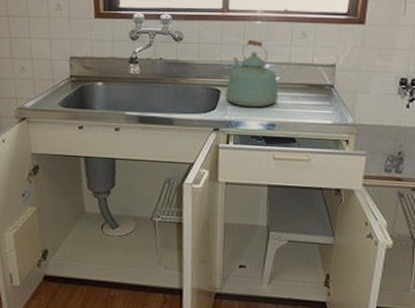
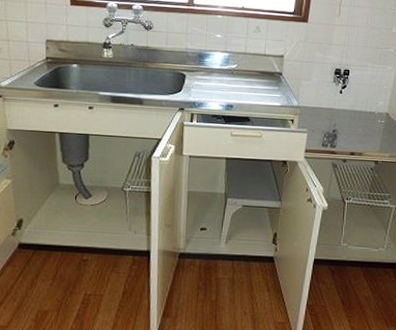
kettle: present [226,39,279,108] -> none [190,31,236,91]

